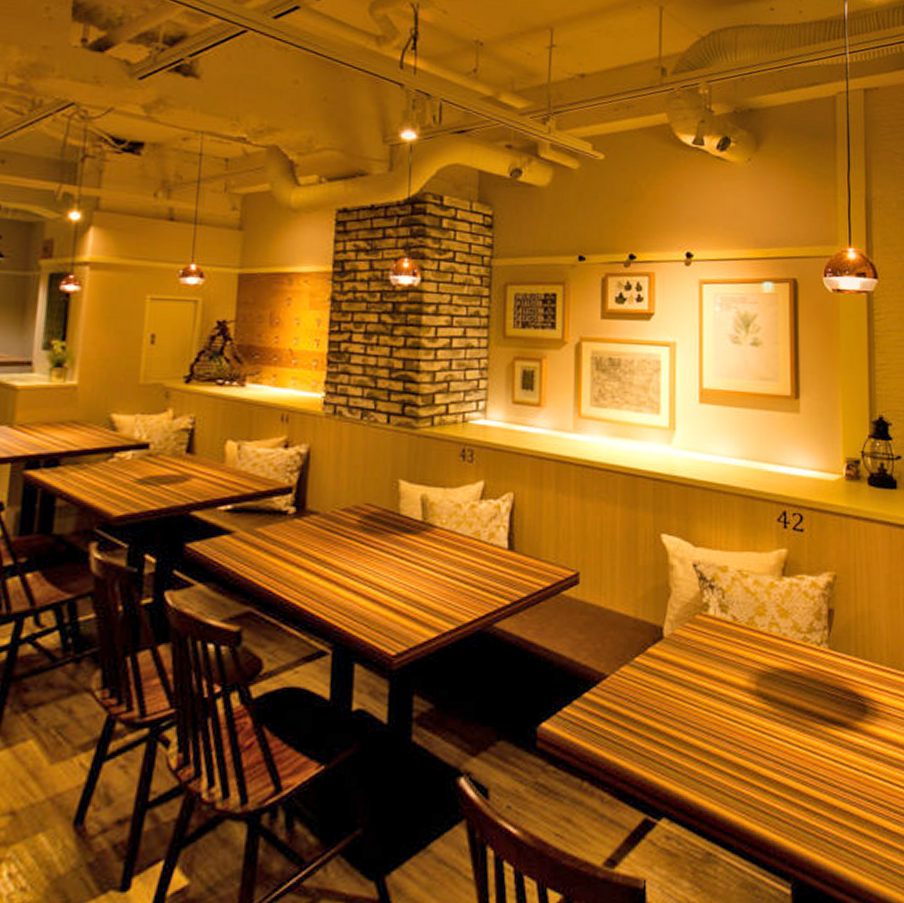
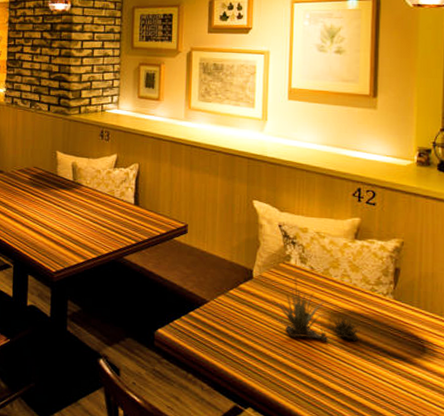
succulent plant: none [686,630,793,713] -> present [271,276,360,341]

